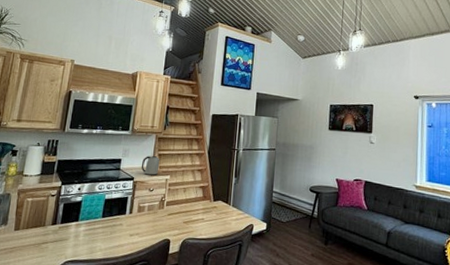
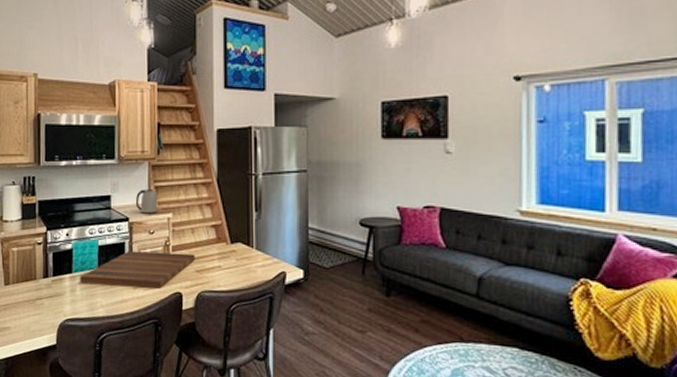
cutting board: none [84,204,184,236] -> present [80,251,195,289]

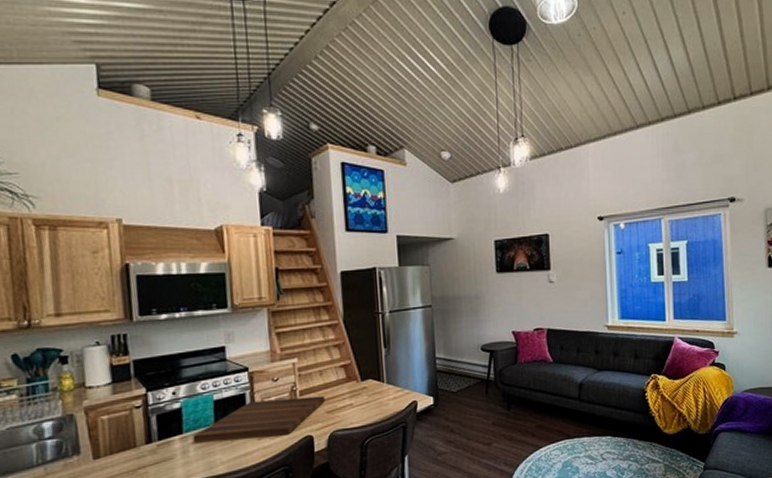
kettle: present [135,188,158,215] -> none [254,335,281,363]

